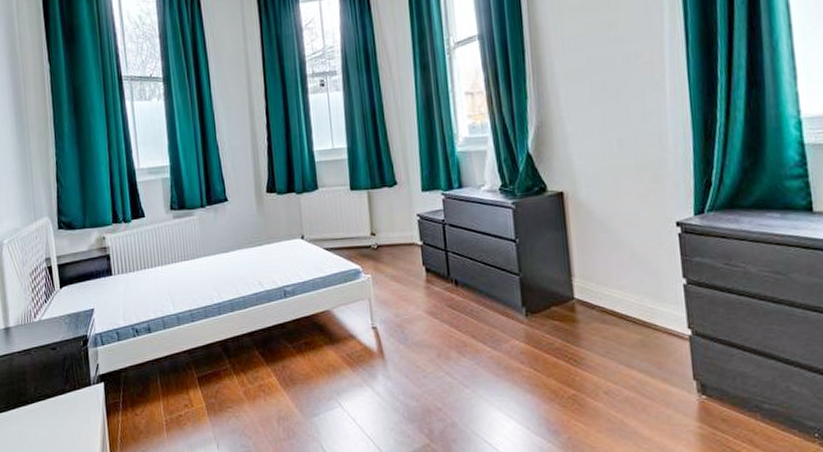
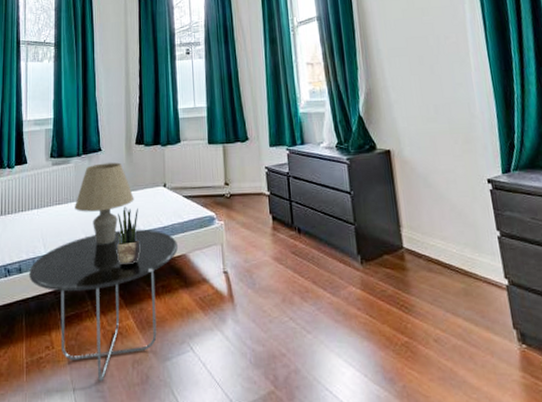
side table: none [159,284,320,438] -> present [29,229,178,382]
table lamp: none [202,213,269,303] -> present [75,162,134,245]
potted plant: none [251,261,279,322] -> present [117,206,140,264]

